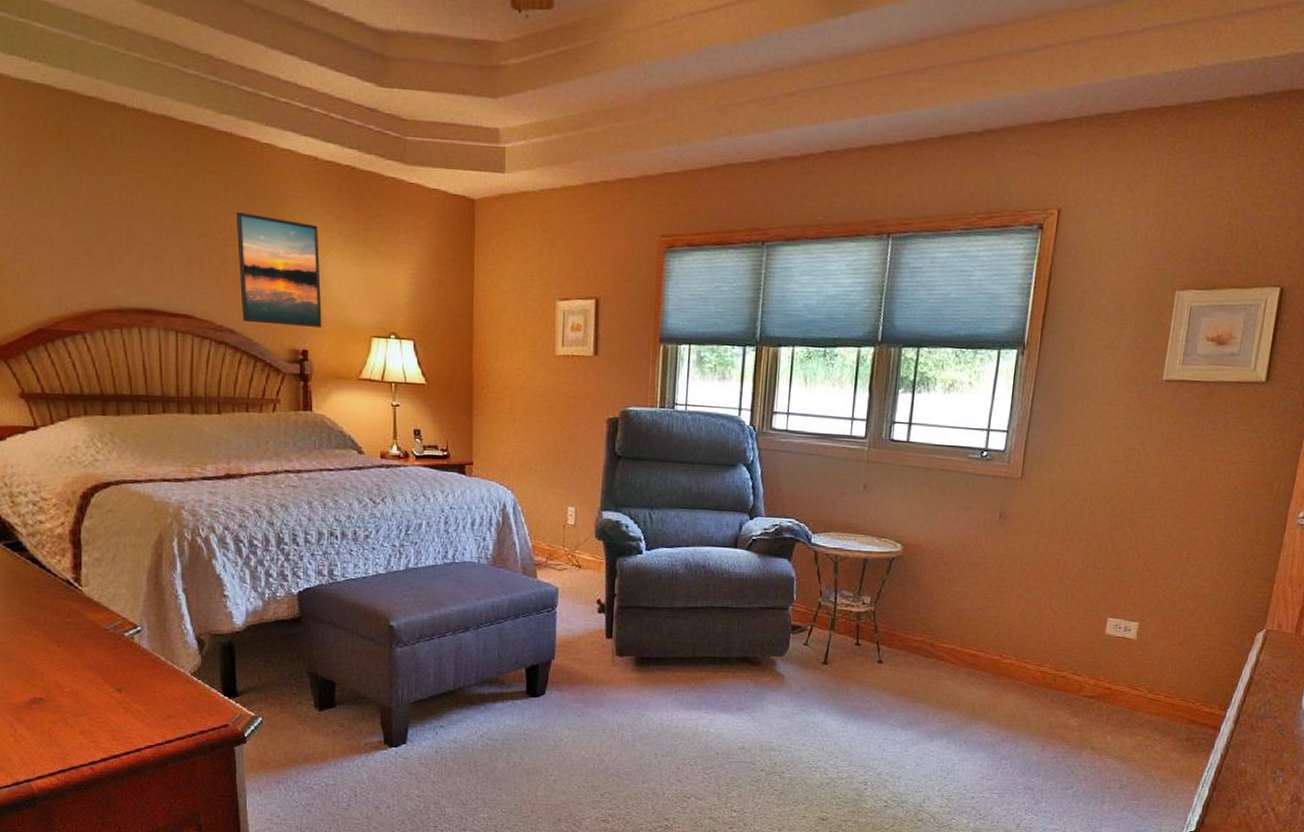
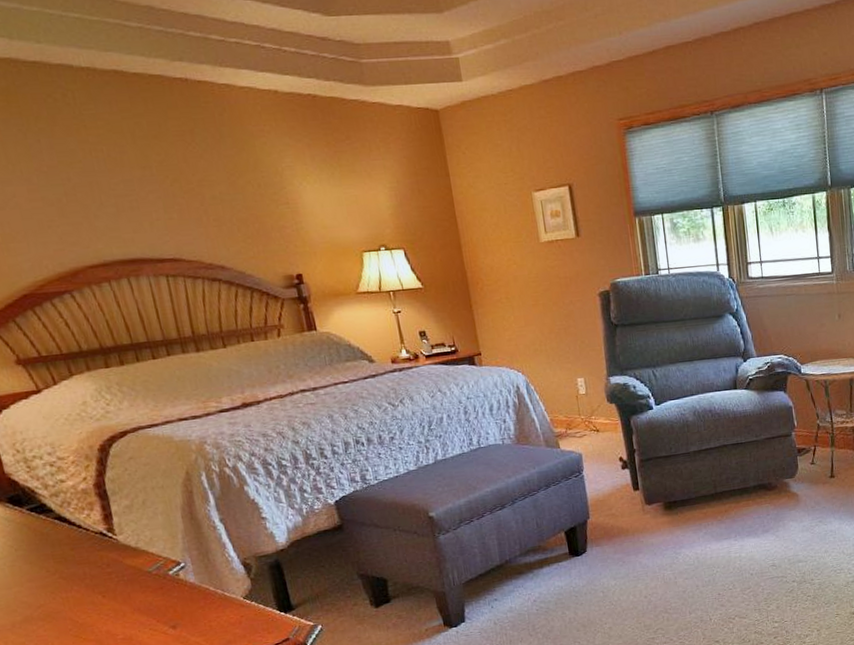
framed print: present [236,211,322,327] -> none [205,152,312,257]

